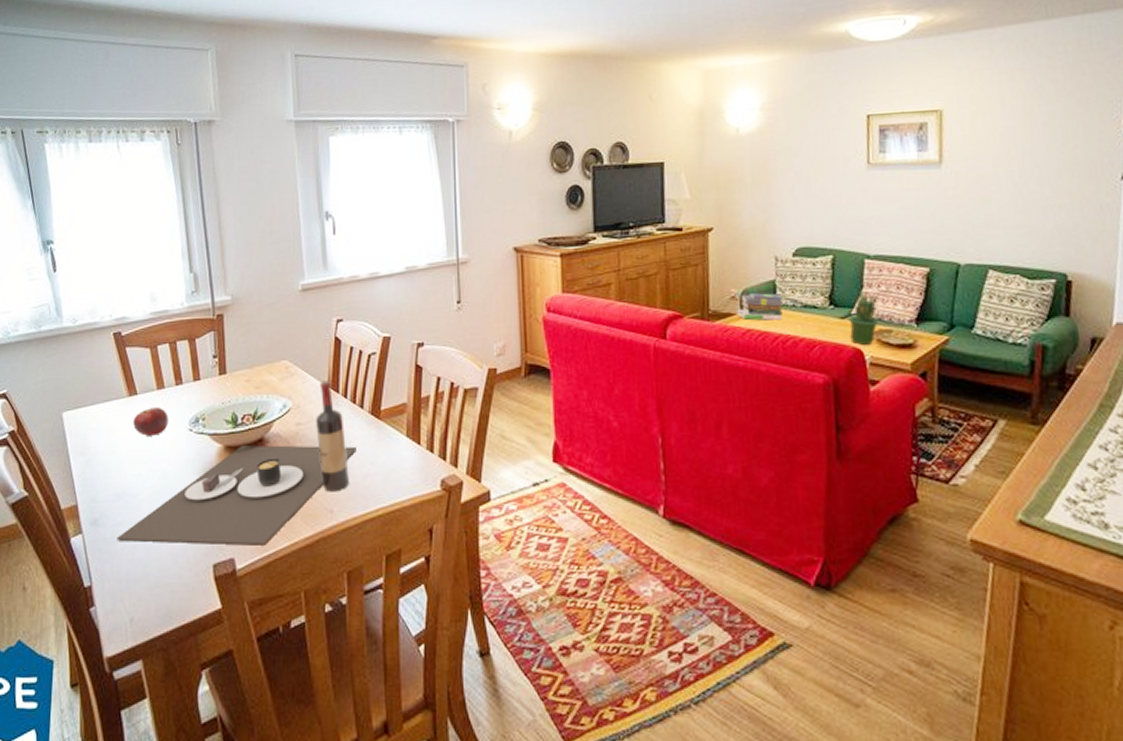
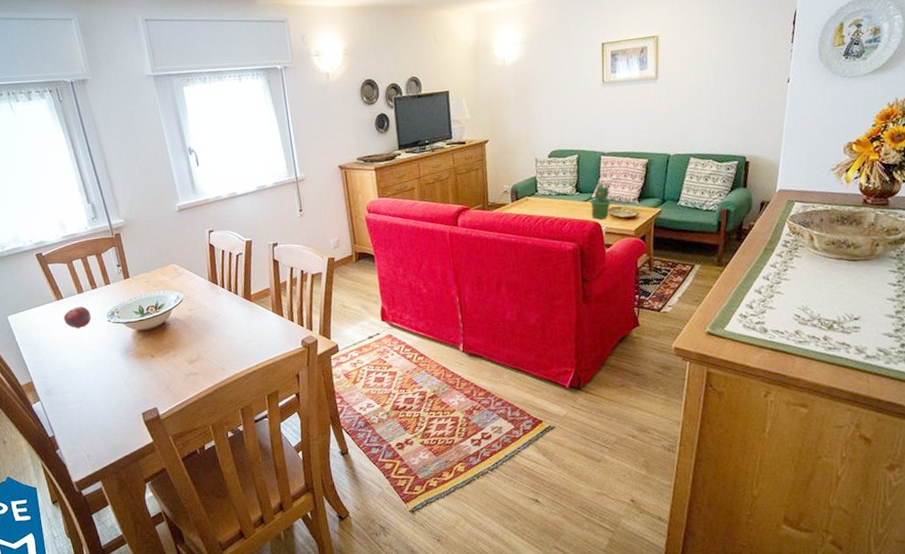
place setting: present [117,445,356,546] -> none [67,322,237,403]
wine bottle: present [315,380,349,492] -> none [202,276,234,356]
books: present [737,293,783,321] -> none [509,186,542,208]

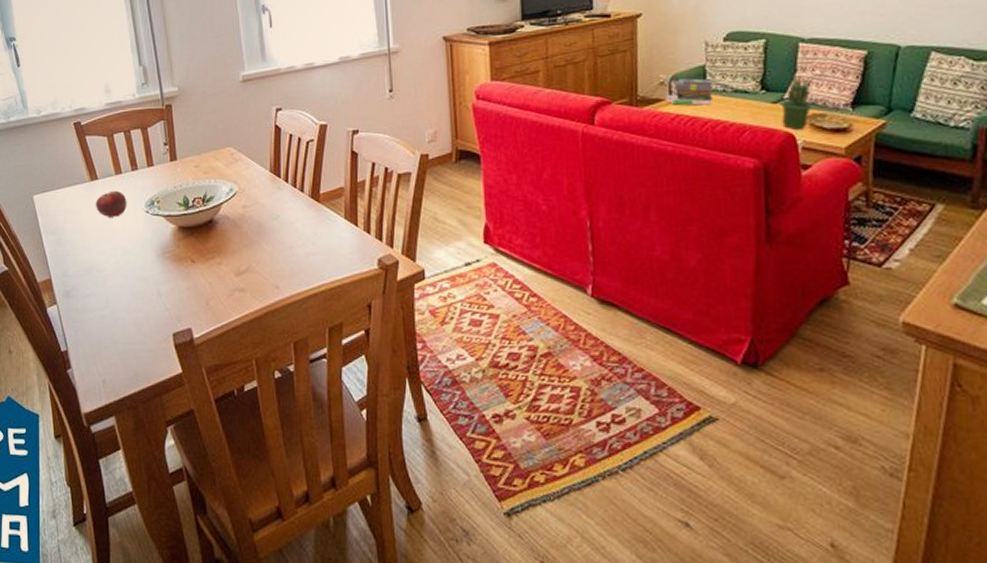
books: none [509,186,542,208] -> present [666,78,713,106]

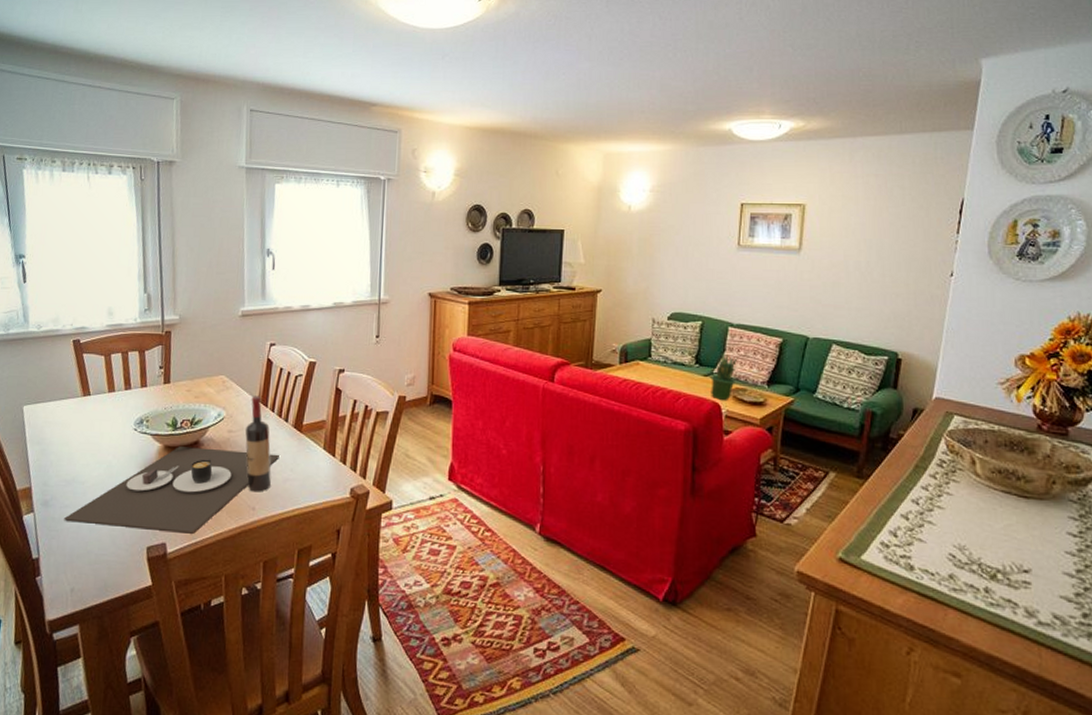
place setting: none [87,226,298,317] -> present [64,446,279,534]
fruit: present [96,190,127,217] -> none [85,407,117,432]
wine bottle: none [259,166,293,269] -> present [245,395,271,492]
books: present [666,78,713,106] -> none [616,348,656,373]

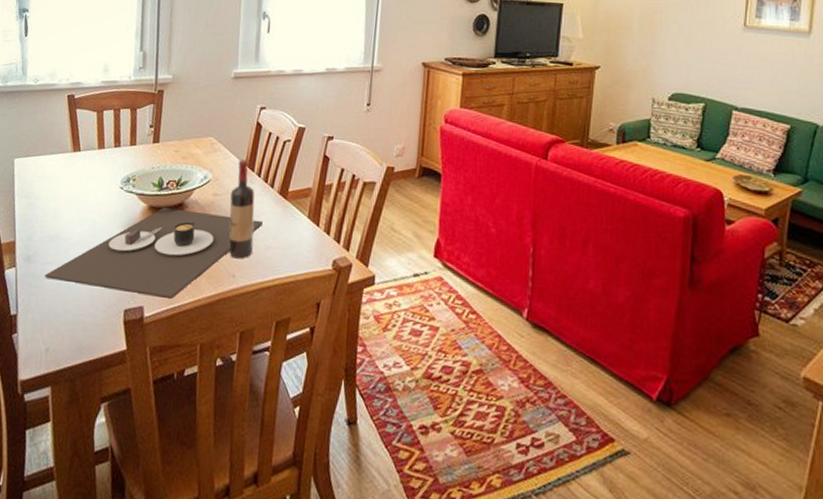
planter: present [711,353,738,400] -> none [712,137,742,188]

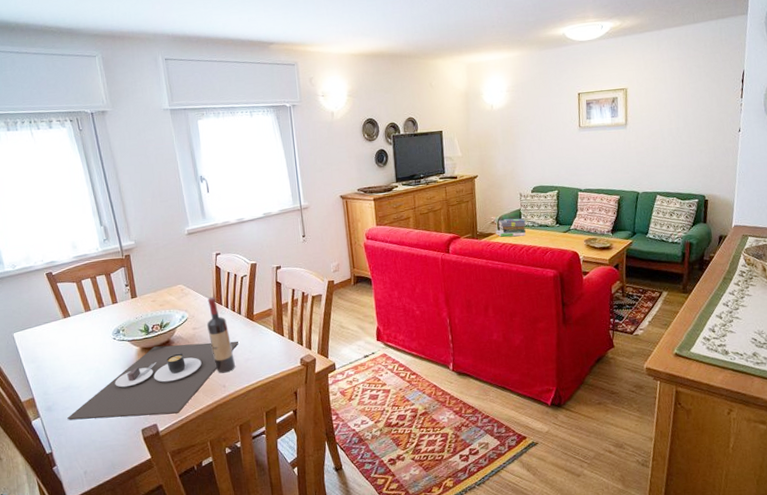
books: none [613,128,655,156] -> present [496,218,526,237]

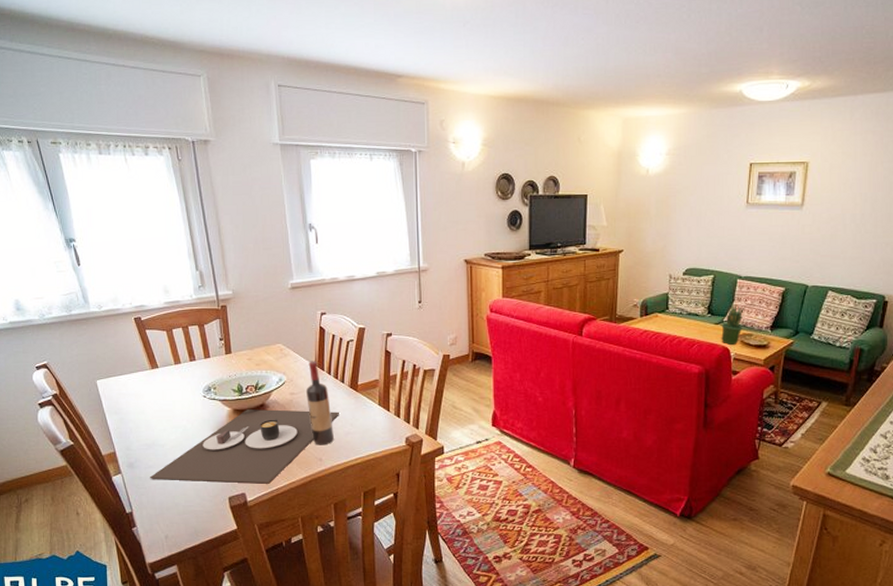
books: present [496,218,526,237] -> none [637,303,673,324]
planter: none [569,213,588,249] -> present [721,303,745,345]

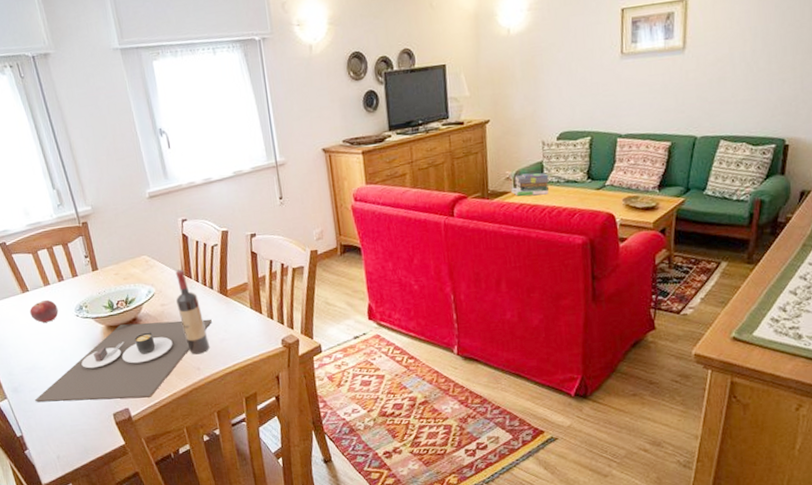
fruit: none [156,377,186,400] -> present [29,299,59,323]
books: none [637,303,673,324] -> present [511,172,549,196]
planter: present [721,303,745,345] -> none [603,165,628,210]

